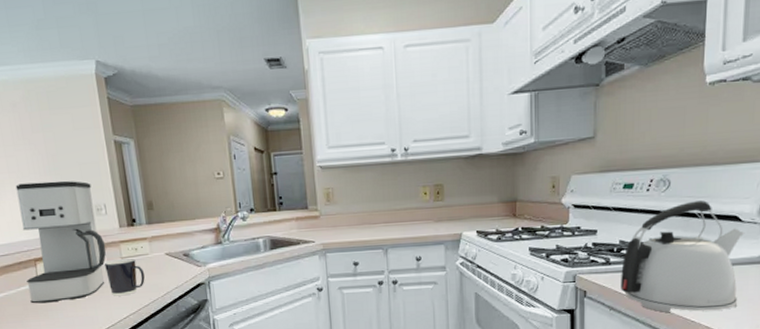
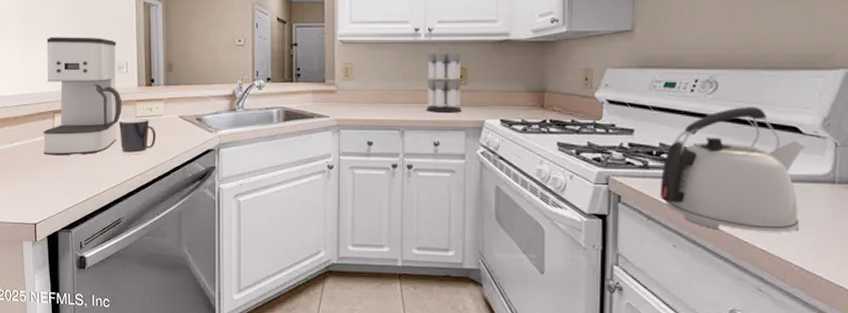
spice rack: none [404,162,440,230] -> present [426,44,462,113]

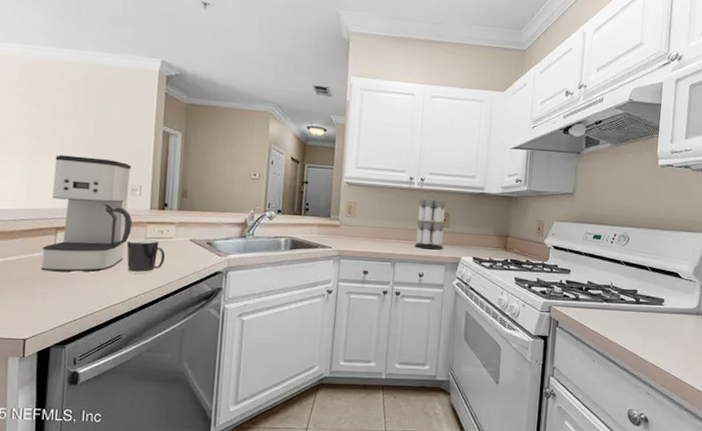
kettle: present [660,107,805,233] -> none [586,256,683,351]

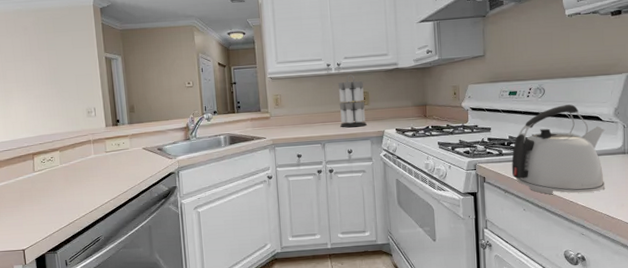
coffee maker: present [41,155,133,272] -> none [21,89,94,191]
mug: present [126,239,165,275] -> none [92,153,125,184]
kettle: none [586,256,683,351] -> present [511,104,606,194]

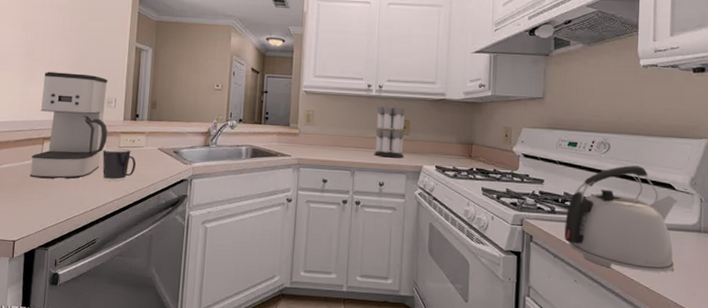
coffee maker: none [21,89,94,191] -> present [30,71,108,179]
mug: none [92,153,125,184] -> present [102,148,136,182]

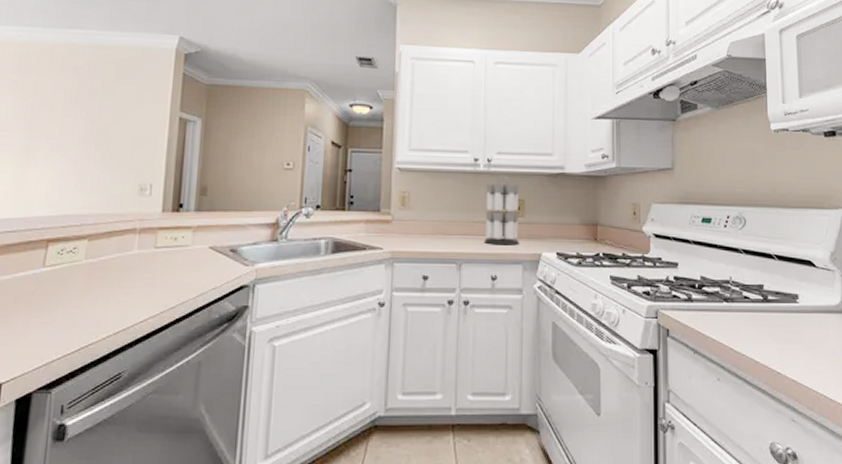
coffee maker: present [30,71,108,179] -> none [26,151,141,295]
mug: present [102,148,136,182] -> none [131,249,179,293]
kettle: present [564,165,678,273] -> none [703,242,821,362]

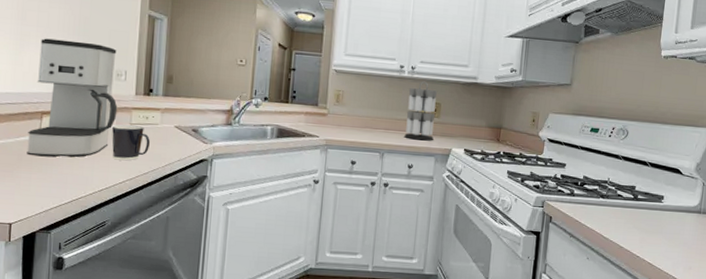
coffee maker: none [26,151,141,295] -> present [27,38,118,157]
mug: none [131,249,179,293] -> present [111,125,150,161]

